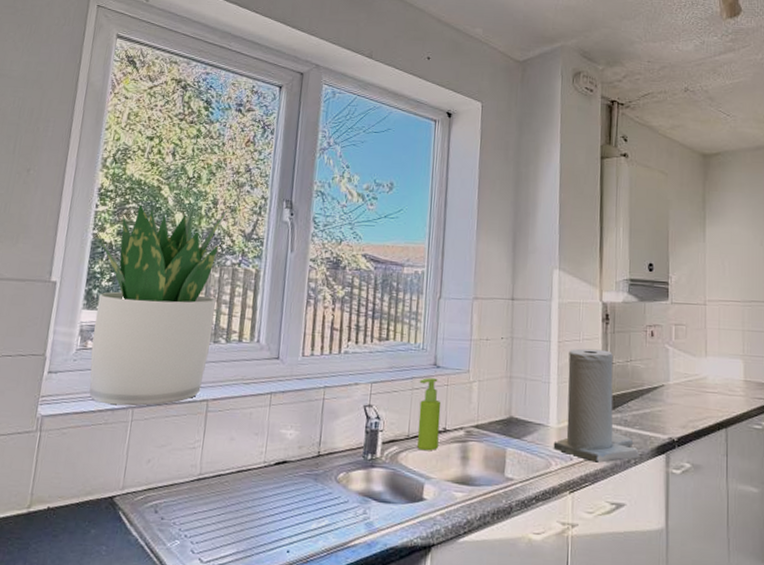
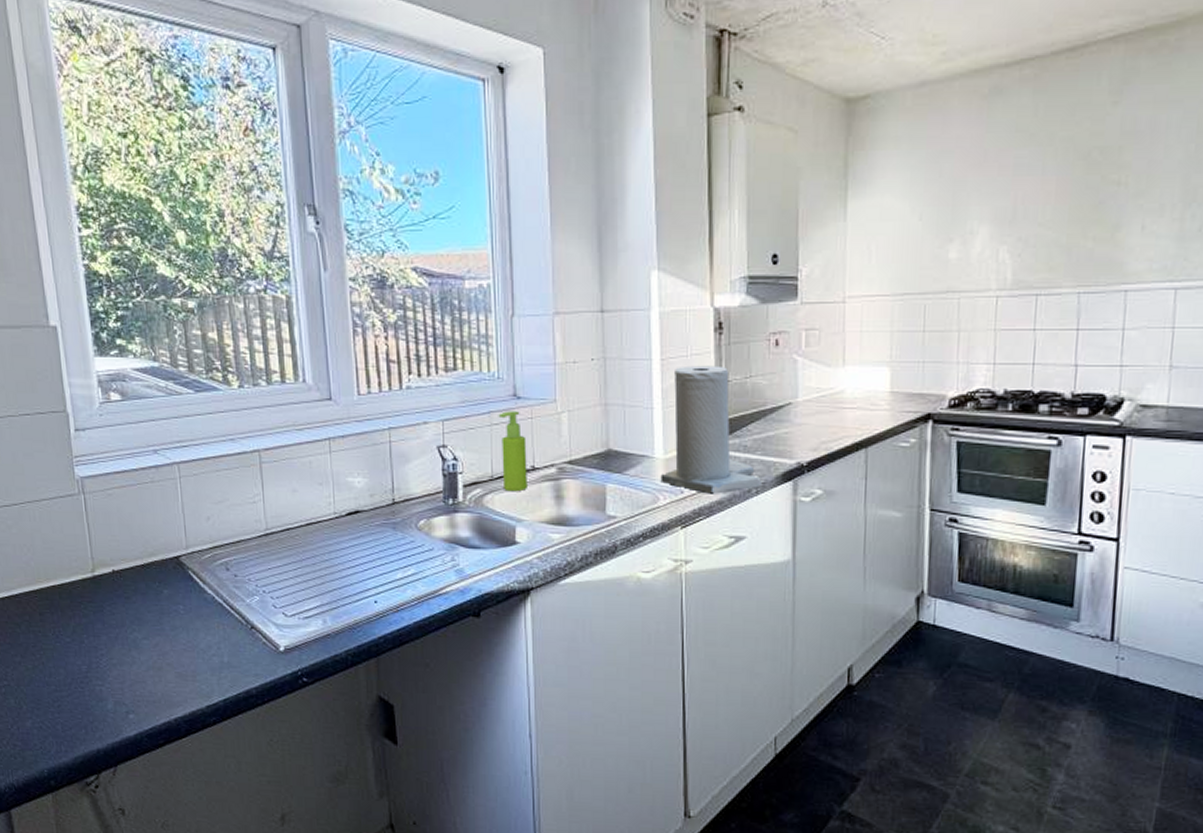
planter: present [89,201,230,407] -> none [93,215,250,462]

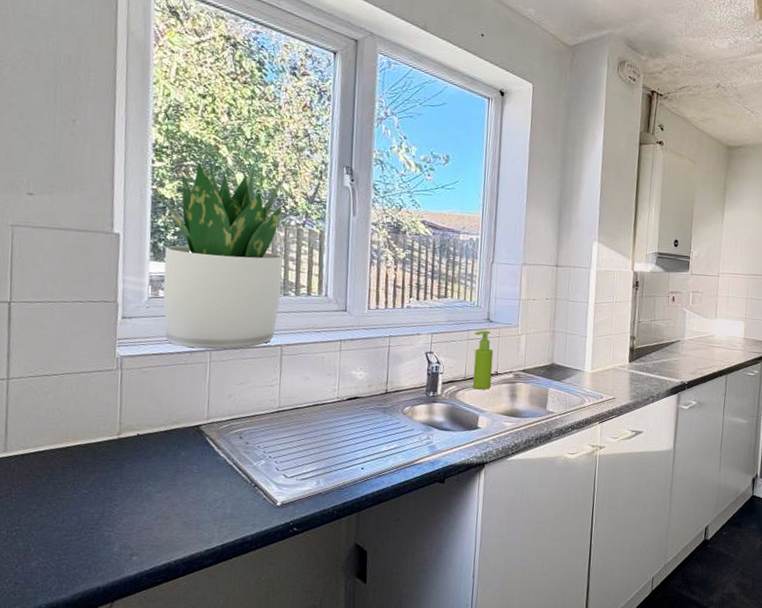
planter: none [93,215,250,462] -> present [160,162,290,350]
paper towel: present [660,365,762,494] -> none [587,309,657,400]

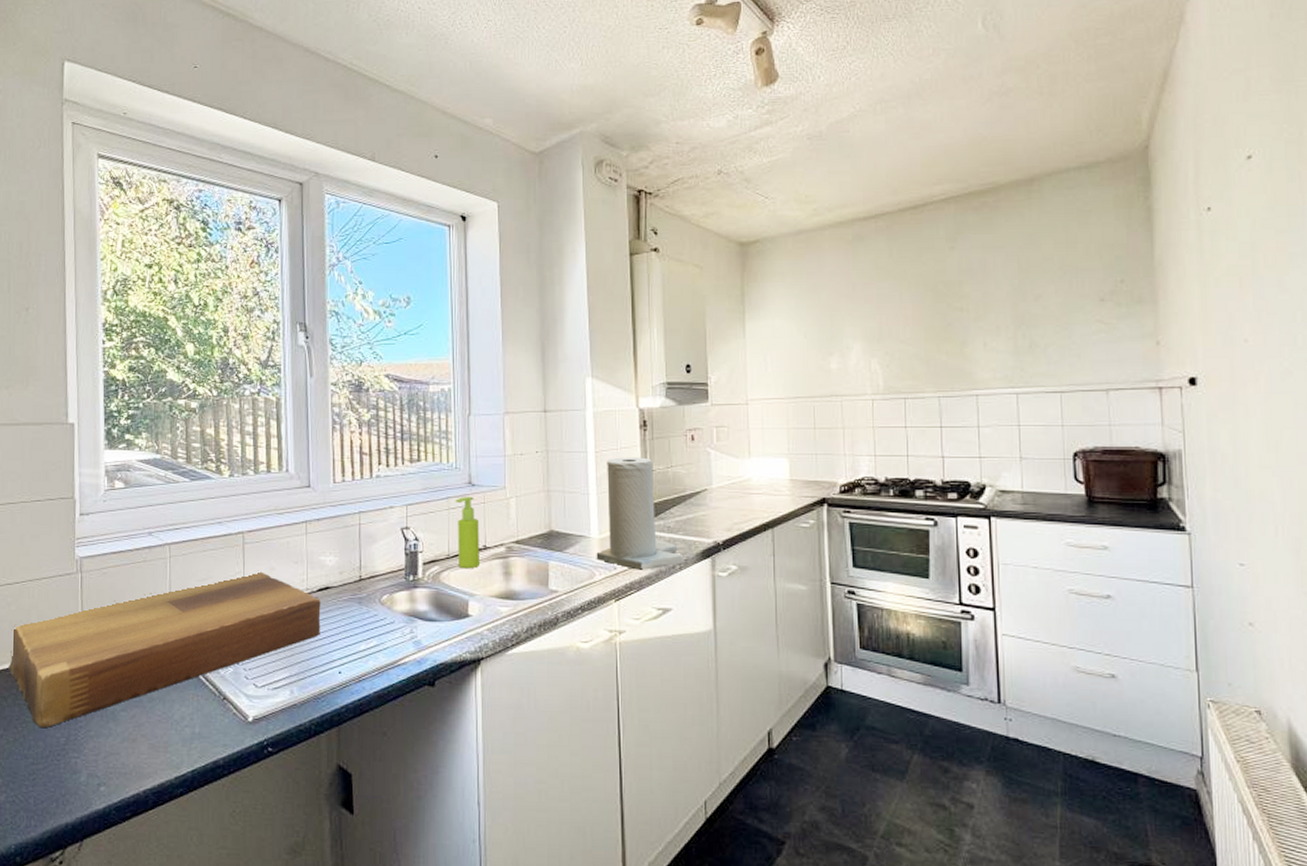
cutting board: none [43,379,350,505] -> present [8,570,321,729]
planter: present [160,162,290,350] -> none [111,330,241,543]
paper towel: none [587,309,657,400] -> present [596,457,684,570]

